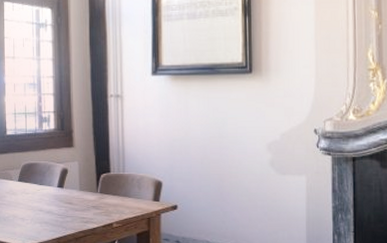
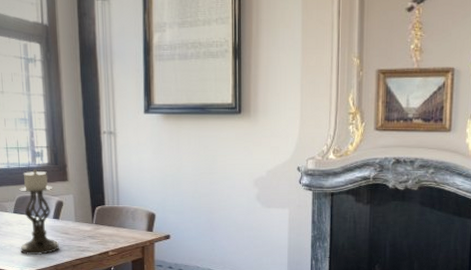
candle holder: none [23,135,62,226] -> present [19,169,59,255]

